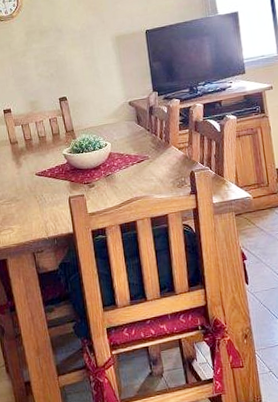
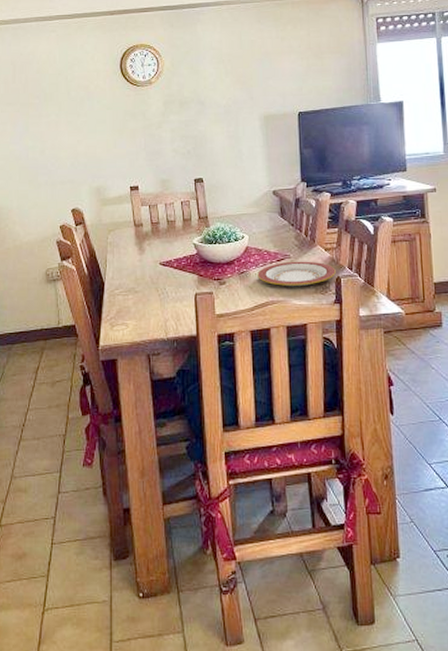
plate: none [121,160,190,184] -> present [257,261,336,287]

